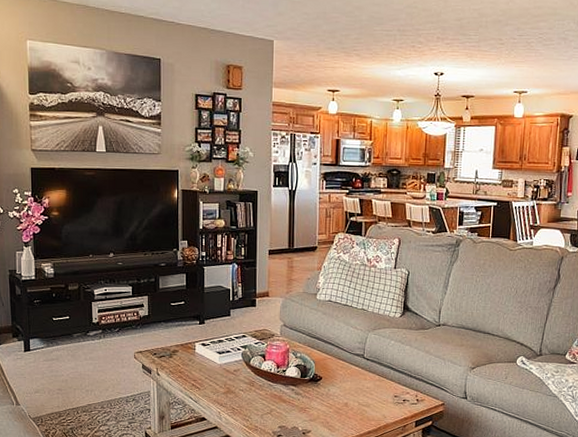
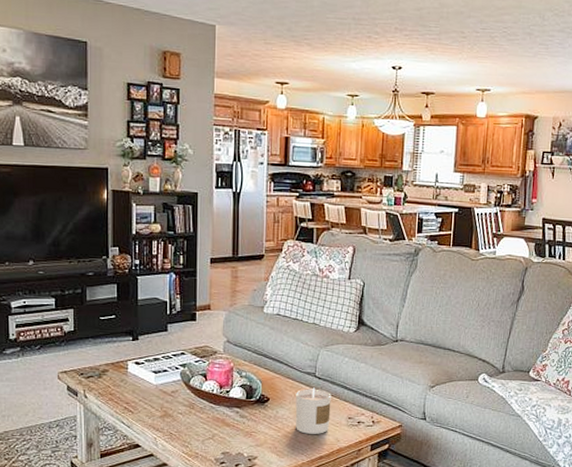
candle: none [345,368,379,411] -> present [295,387,331,434]

